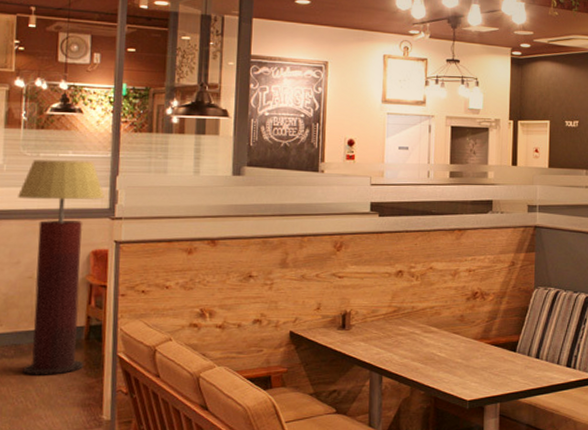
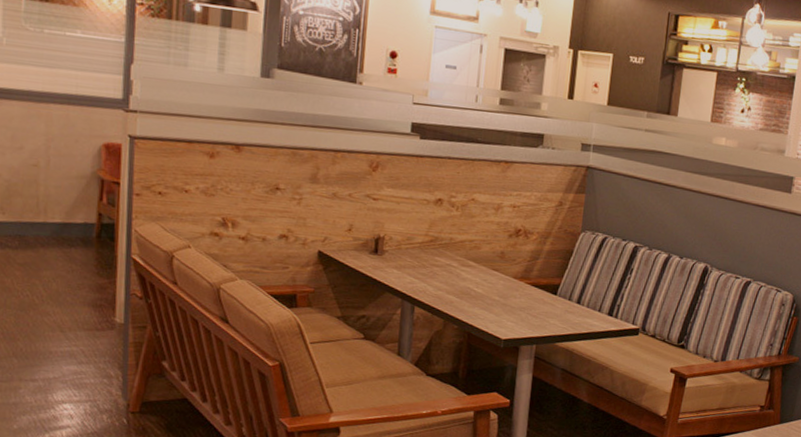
floor lamp: present [18,159,105,375] -> none [20,36,118,272]

